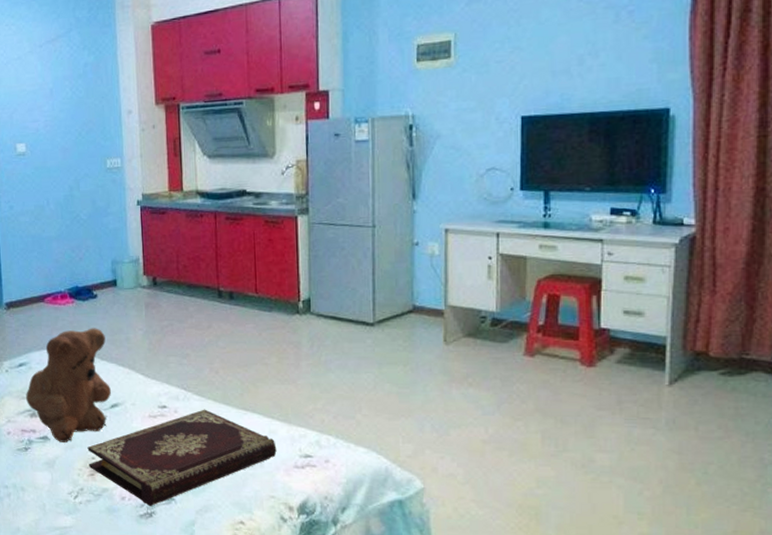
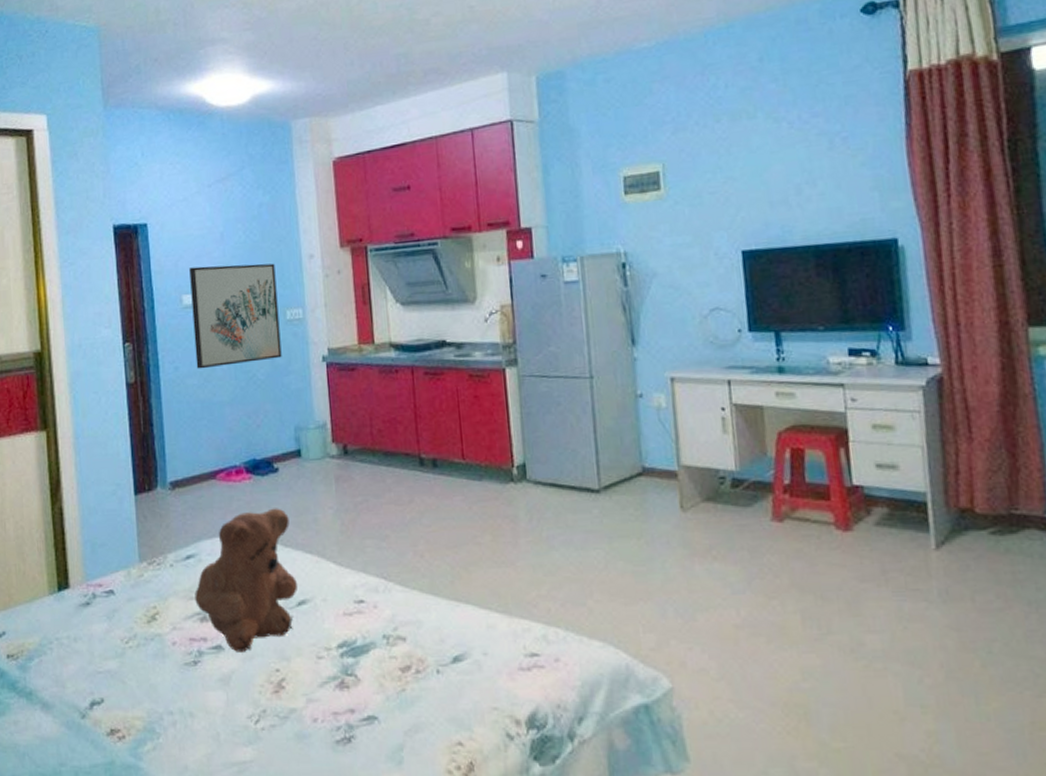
wall art: none [23,117,102,209] -> present [189,263,282,369]
book: present [87,409,277,506] -> none [270,602,497,728]

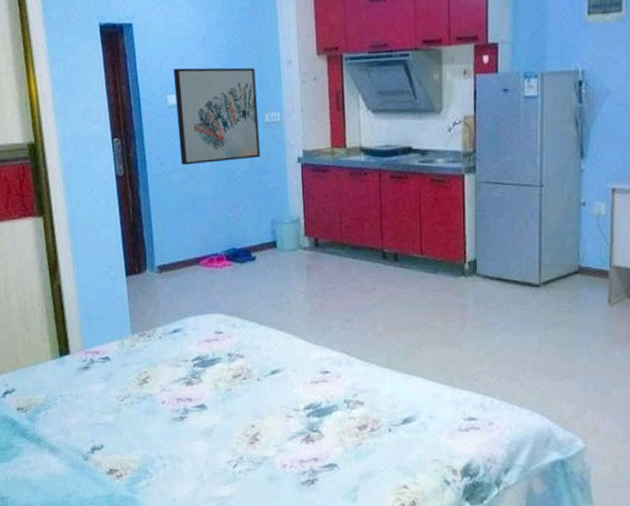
teddy bear: present [195,508,298,652] -> none [181,291,272,411]

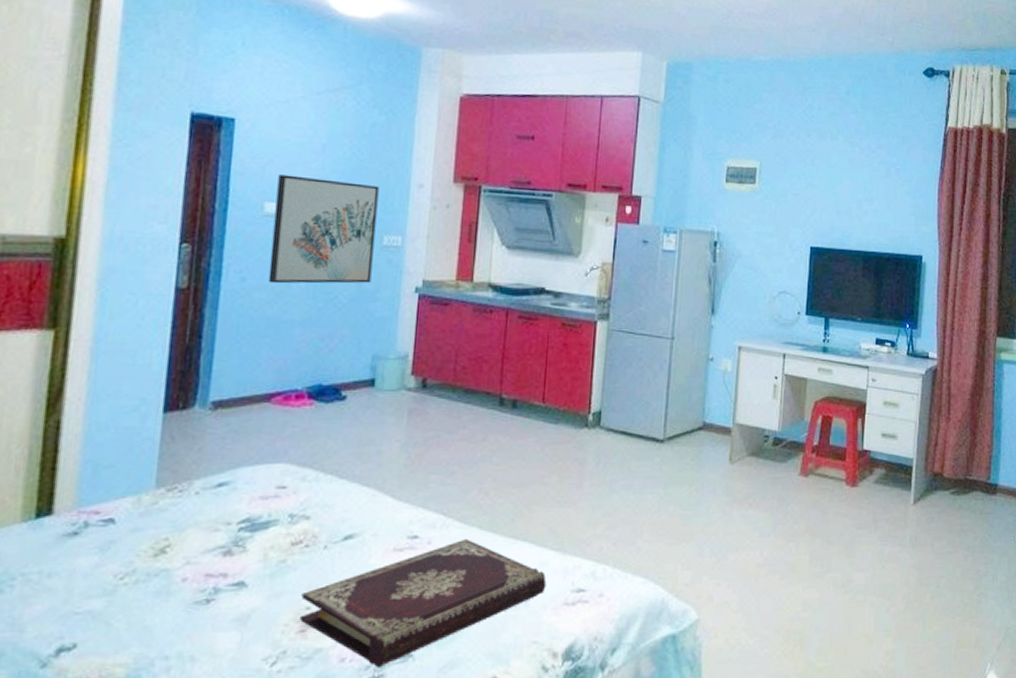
book: none [246,373,441,473] -> present [299,538,547,667]

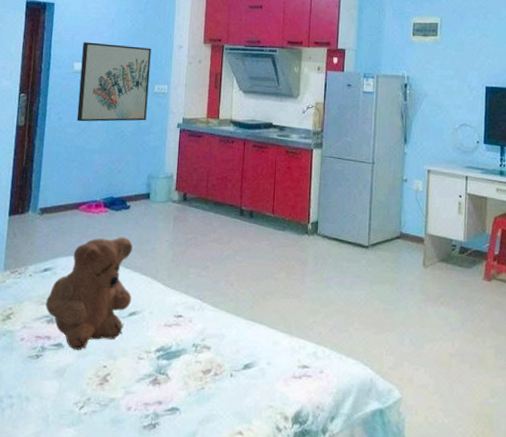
teddy bear: none [220,437,350,589] -> present [45,237,133,350]
book: present [299,538,547,667] -> none [99,319,279,416]

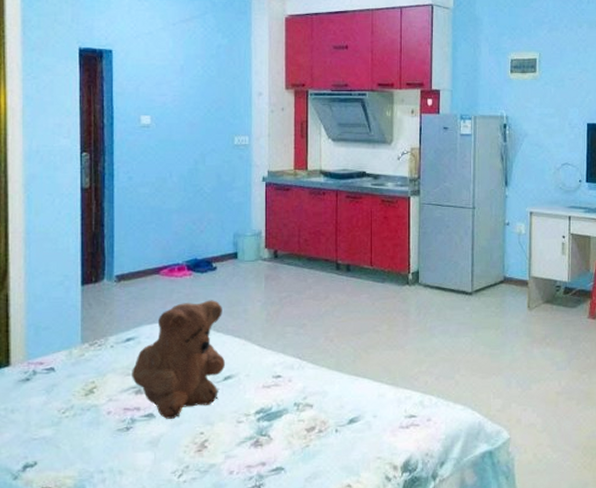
wall art: present [77,42,151,122] -> none [149,92,228,180]

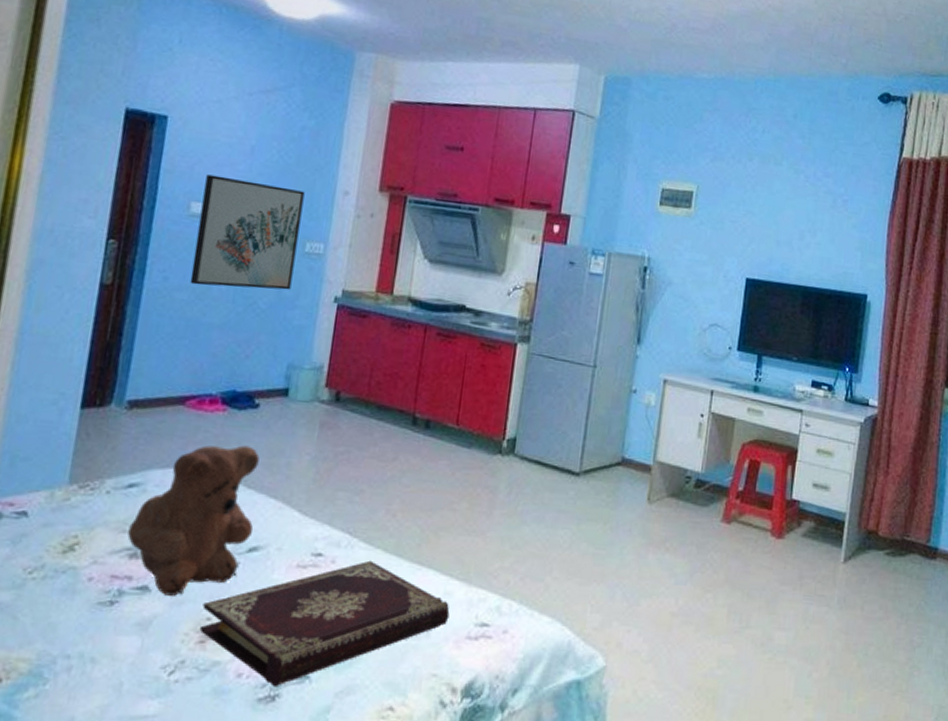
wall art: none [149,92,228,180] -> present [190,174,305,290]
book: none [196,377,384,478] -> present [199,560,450,686]

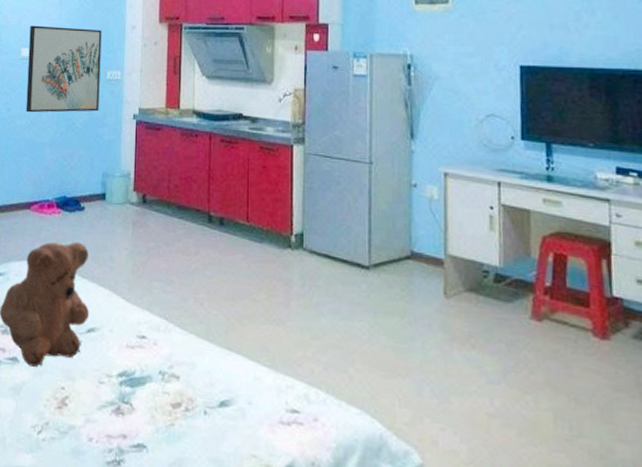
book: present [199,560,450,686] -> none [57,344,261,452]

